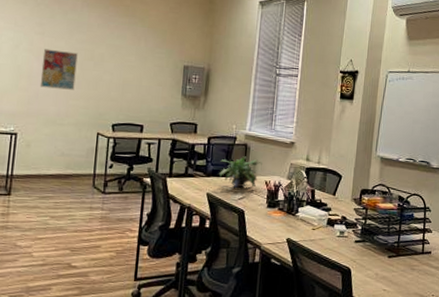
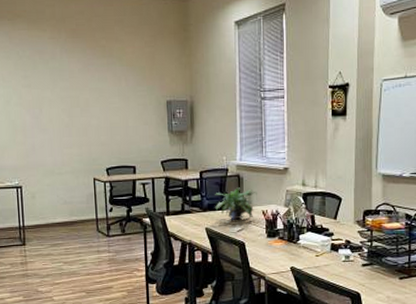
wall art: present [40,49,78,90] -> none [32,100,66,140]

